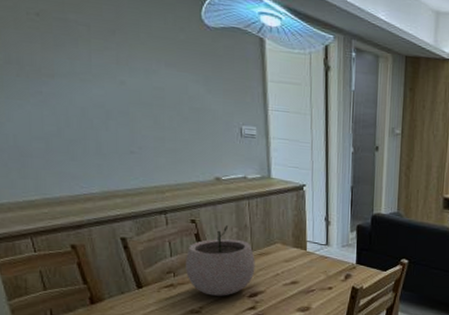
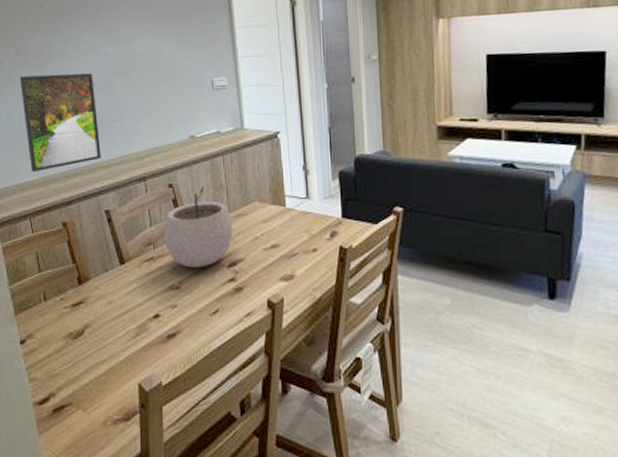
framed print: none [12,88,116,193] -> present [19,73,101,173]

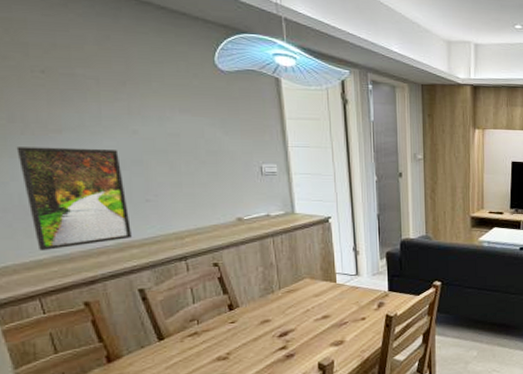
plant pot: present [165,187,233,268] -> none [210,266,284,340]

